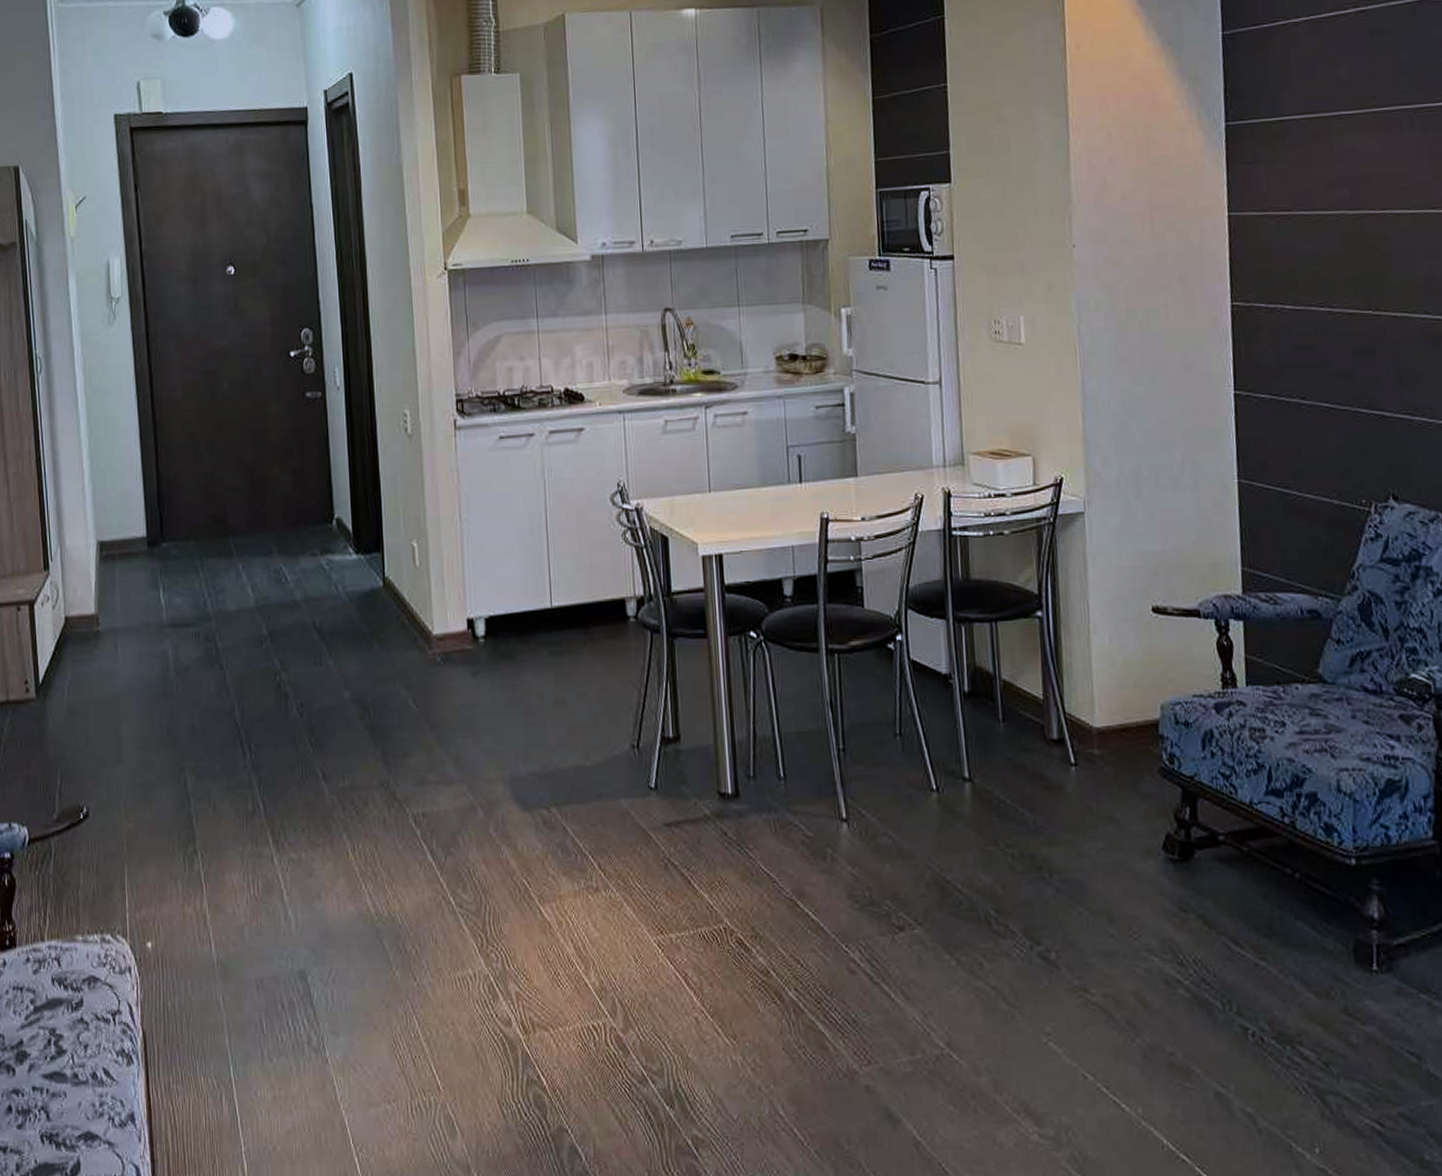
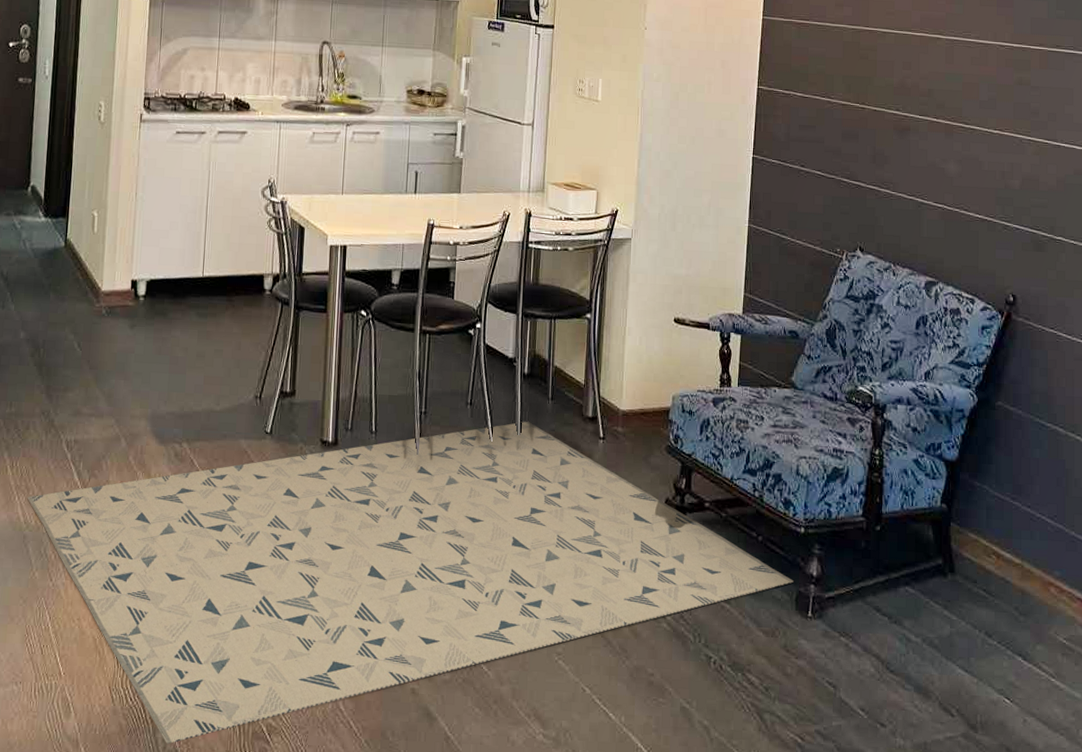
rug: none [376,751,1348,1164] -> present [27,422,794,744]

